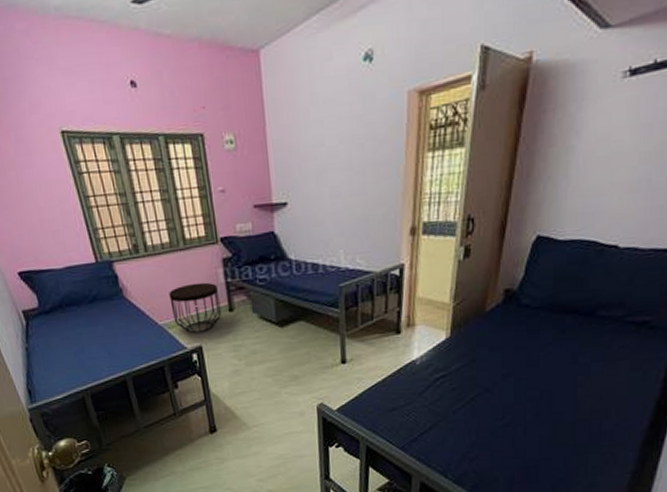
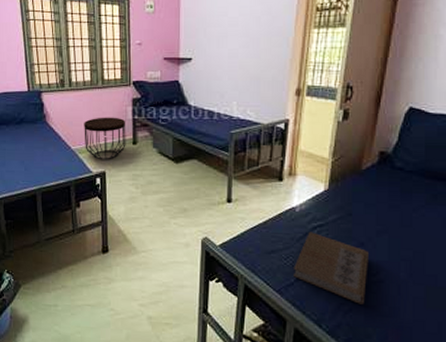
book: none [417,383,494,450] -> present [294,231,368,305]

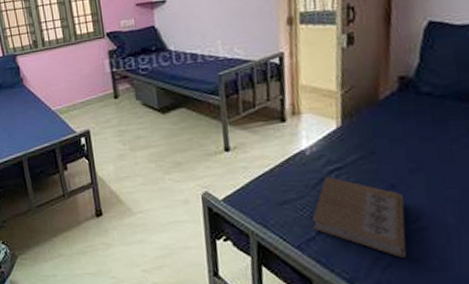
side table: present [84,117,126,160] -> none [61,72,108,119]

